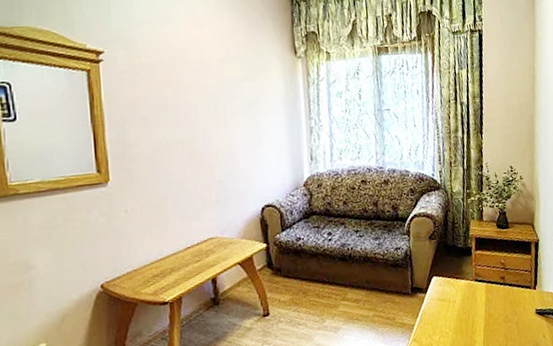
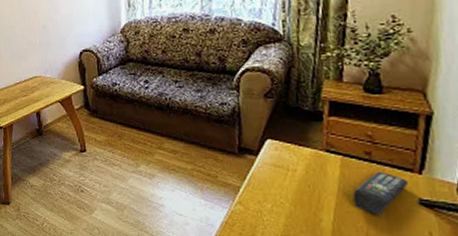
remote control: none [495,291,529,329] -> present [353,171,409,216]

